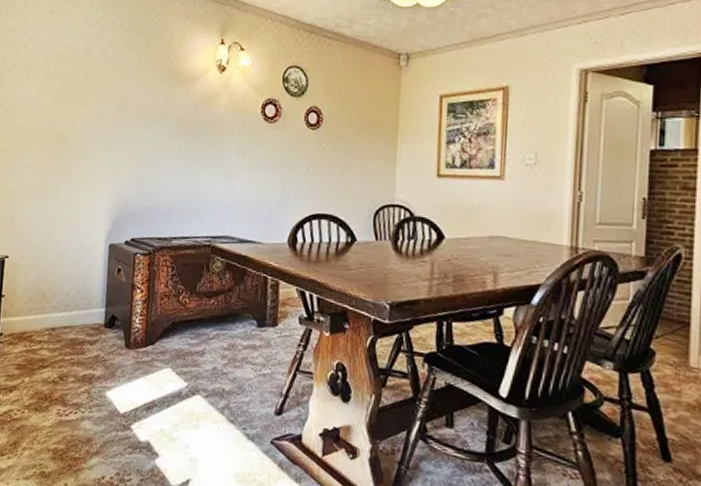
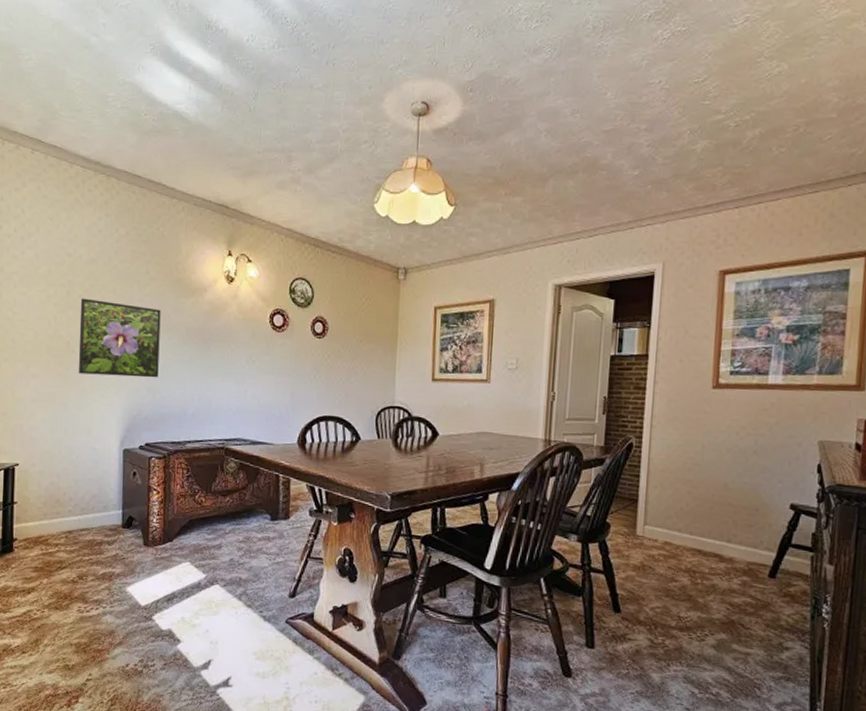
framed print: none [69,89,152,171] -> present [78,298,161,378]

